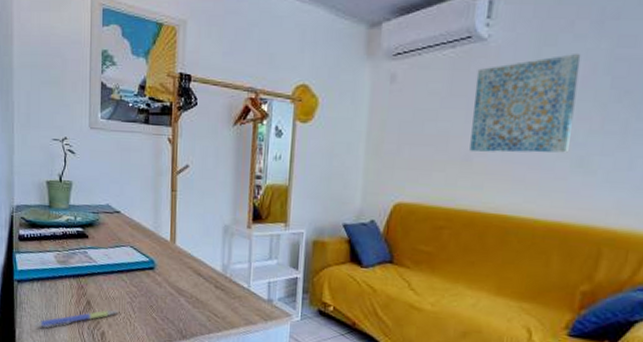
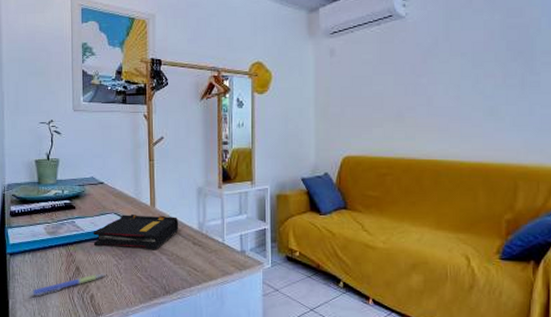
book: none [106,249,201,290] -> present [93,214,179,249]
wall art: present [469,52,581,153] -> none [400,24,481,109]

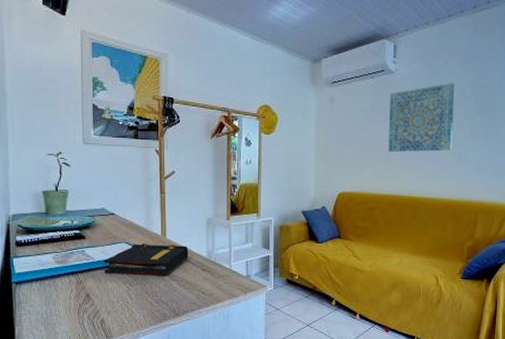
pen: present [26,273,106,297] -> none [33,299,117,323]
wall art: none [400,24,481,109] -> present [388,82,455,153]

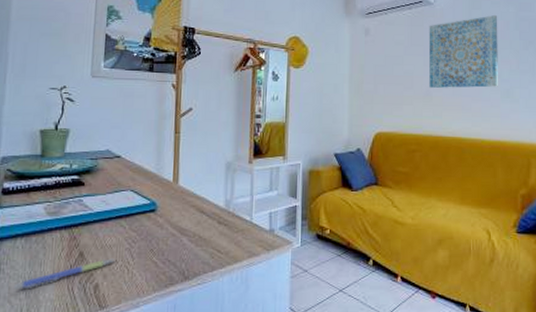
pen: none [33,299,117,323] -> present [13,259,116,290]
book: present [103,244,189,276] -> none [103,192,204,230]

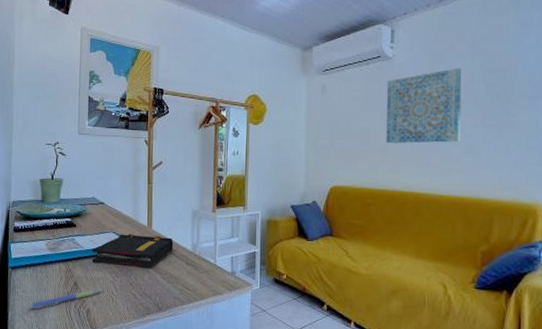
book: none [103,192,204,230] -> present [91,234,174,268]

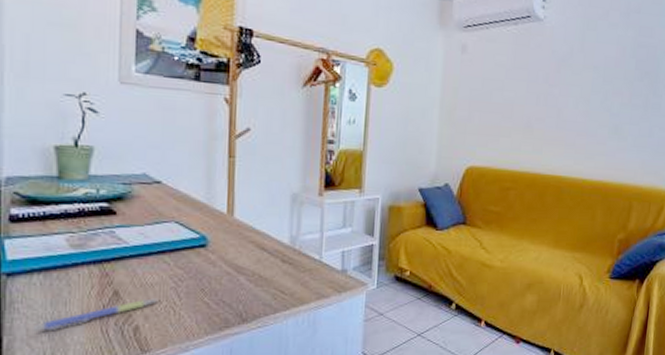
book: present [91,234,174,268] -> none [141,224,265,268]
wall art: present [386,67,462,144] -> none [530,38,614,122]

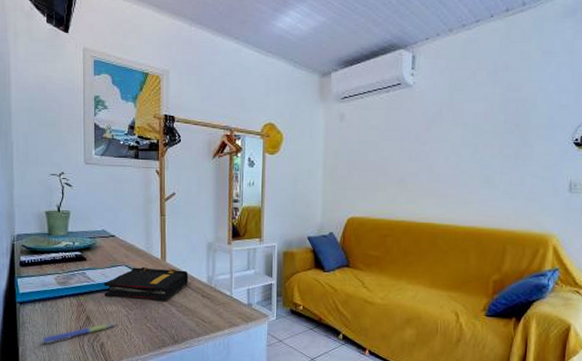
book: none [141,224,265,268] -> present [104,267,189,301]

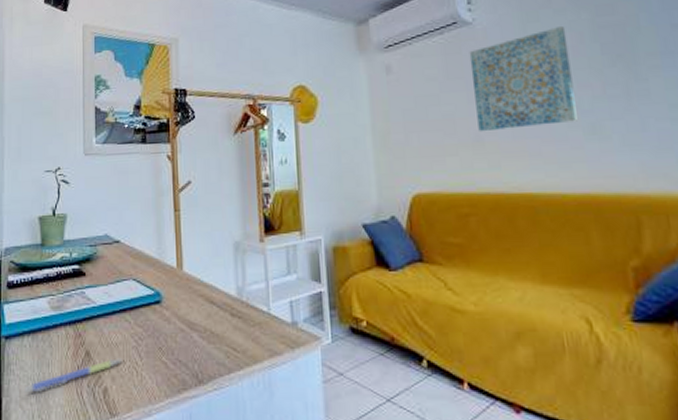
book: present [104,267,189,301] -> none [107,279,213,324]
wall art: none [404,96,482,175] -> present [469,25,577,132]

